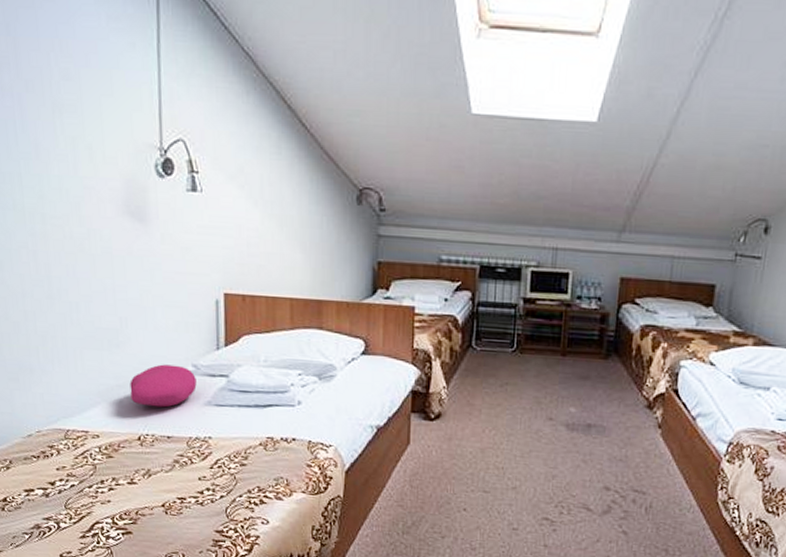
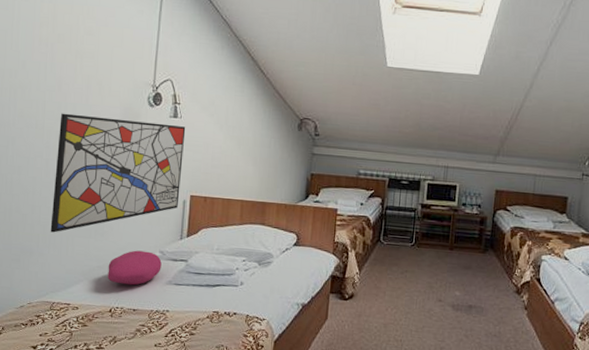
wall art: none [43,188,210,345] -> present [50,113,186,233]

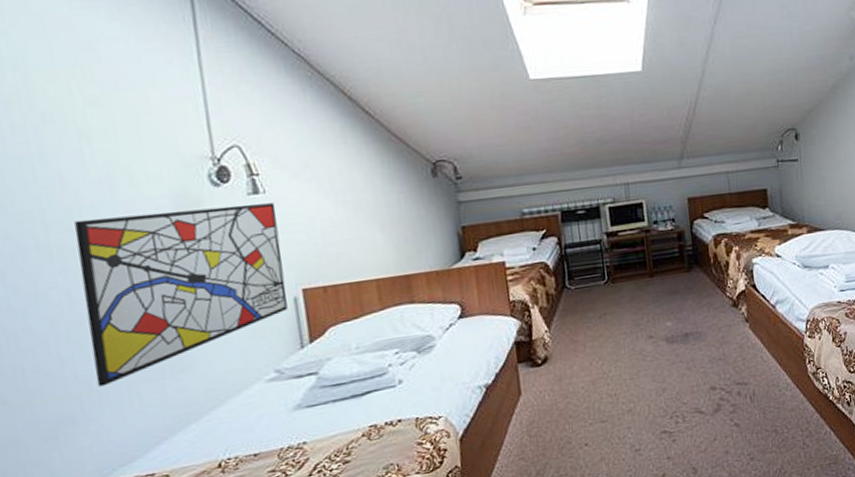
cushion: present [107,250,162,286] -> none [201,374,283,429]

